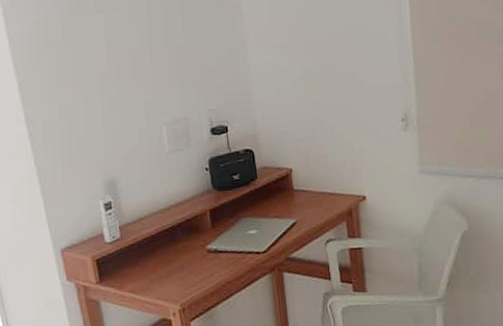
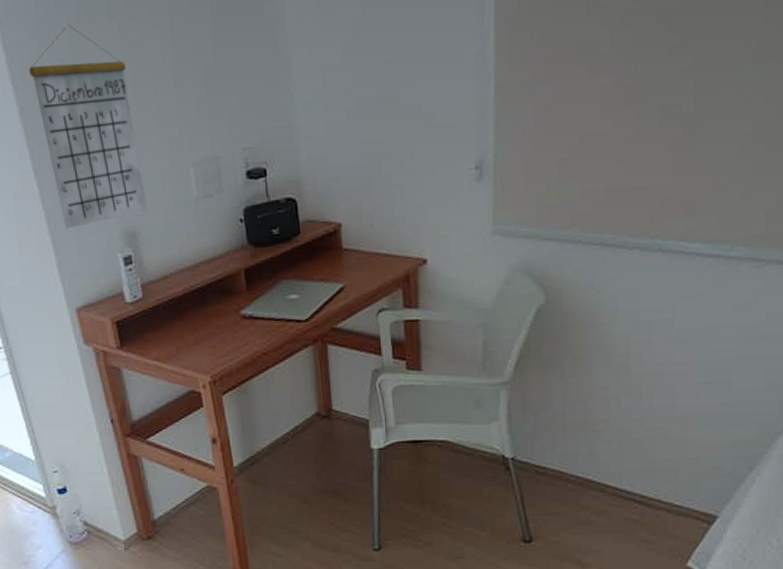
calendar: none [28,17,126,181] -> present [29,24,148,229]

